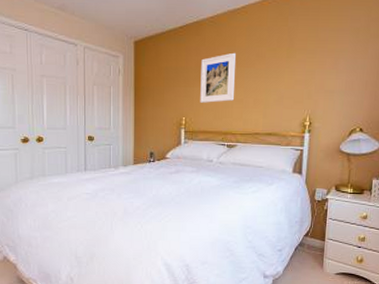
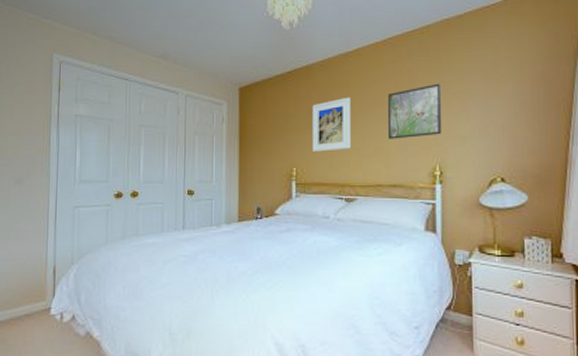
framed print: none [266,42,318,93] -> present [387,83,442,139]

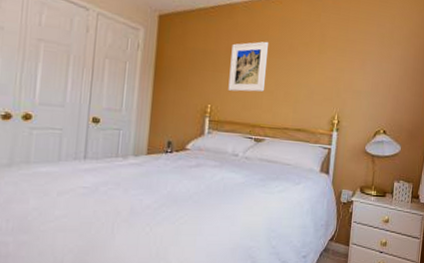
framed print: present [387,83,442,139] -> none [297,40,347,88]

